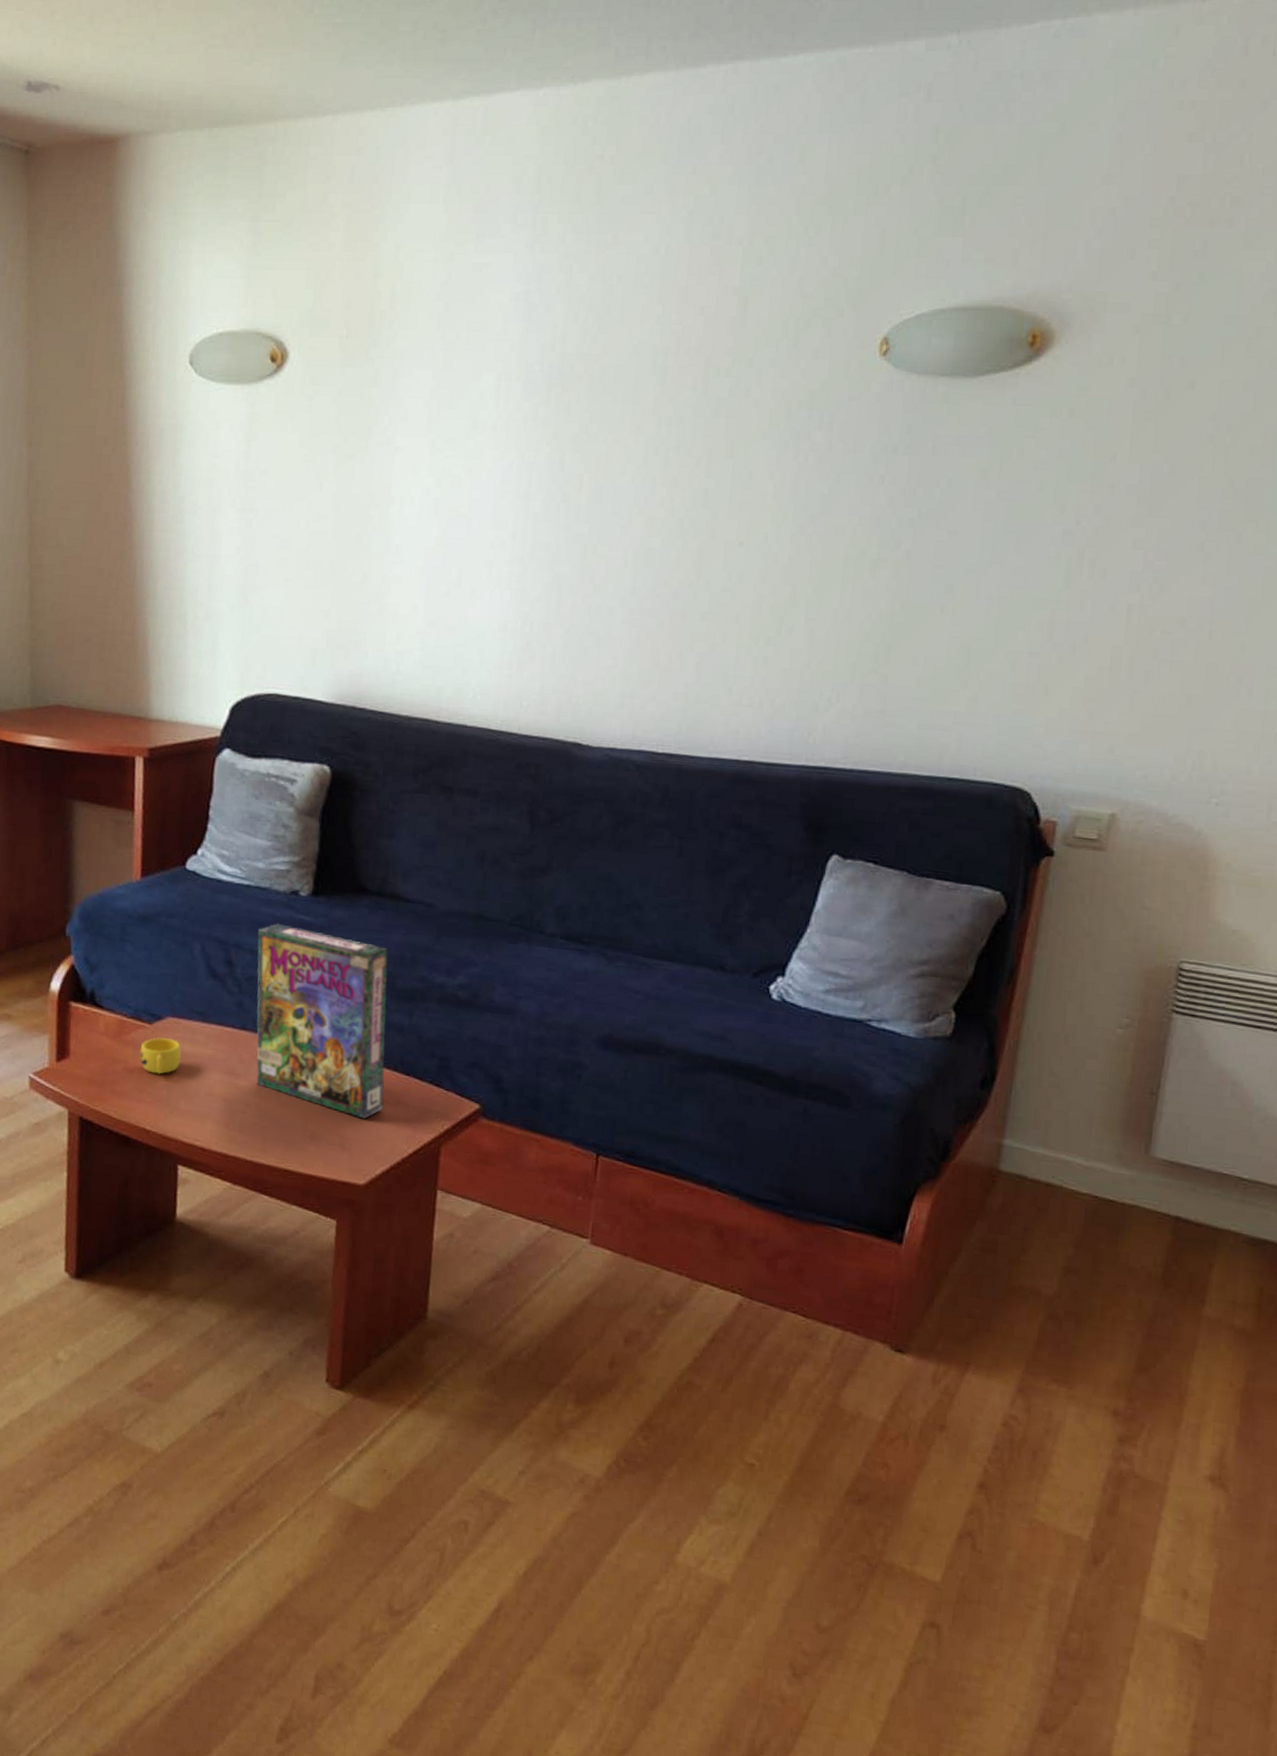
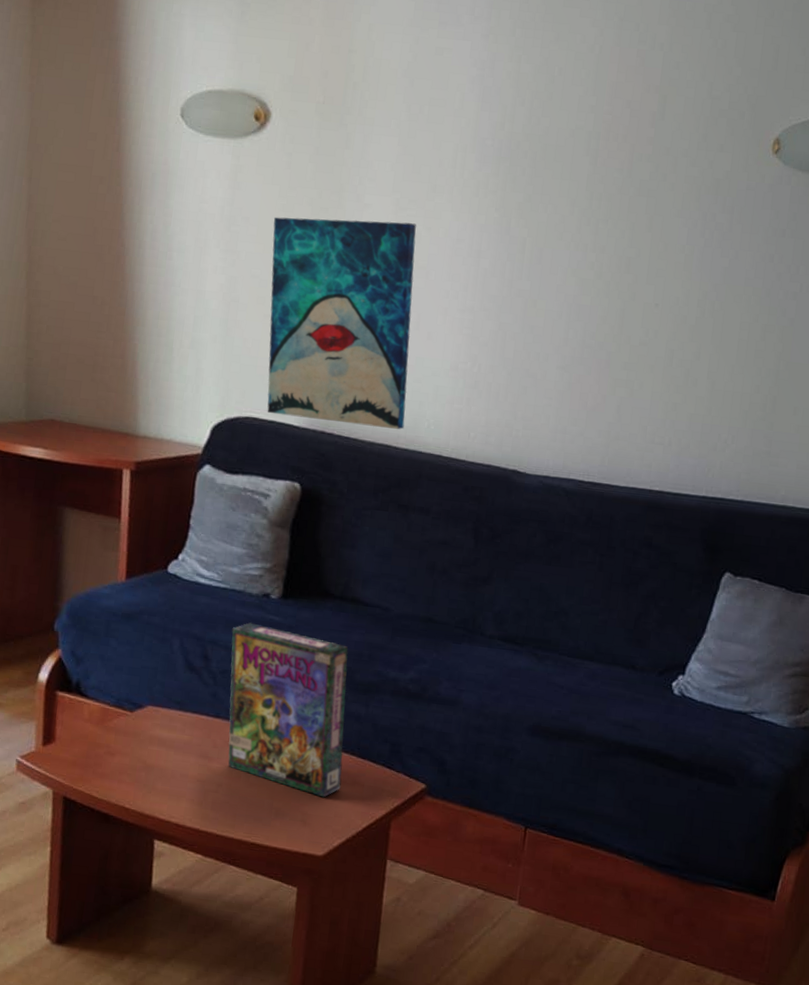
cup: present [139,1037,182,1075] -> none [121,724,160,758]
wall art: none [291,465,455,701] -> present [267,217,416,429]

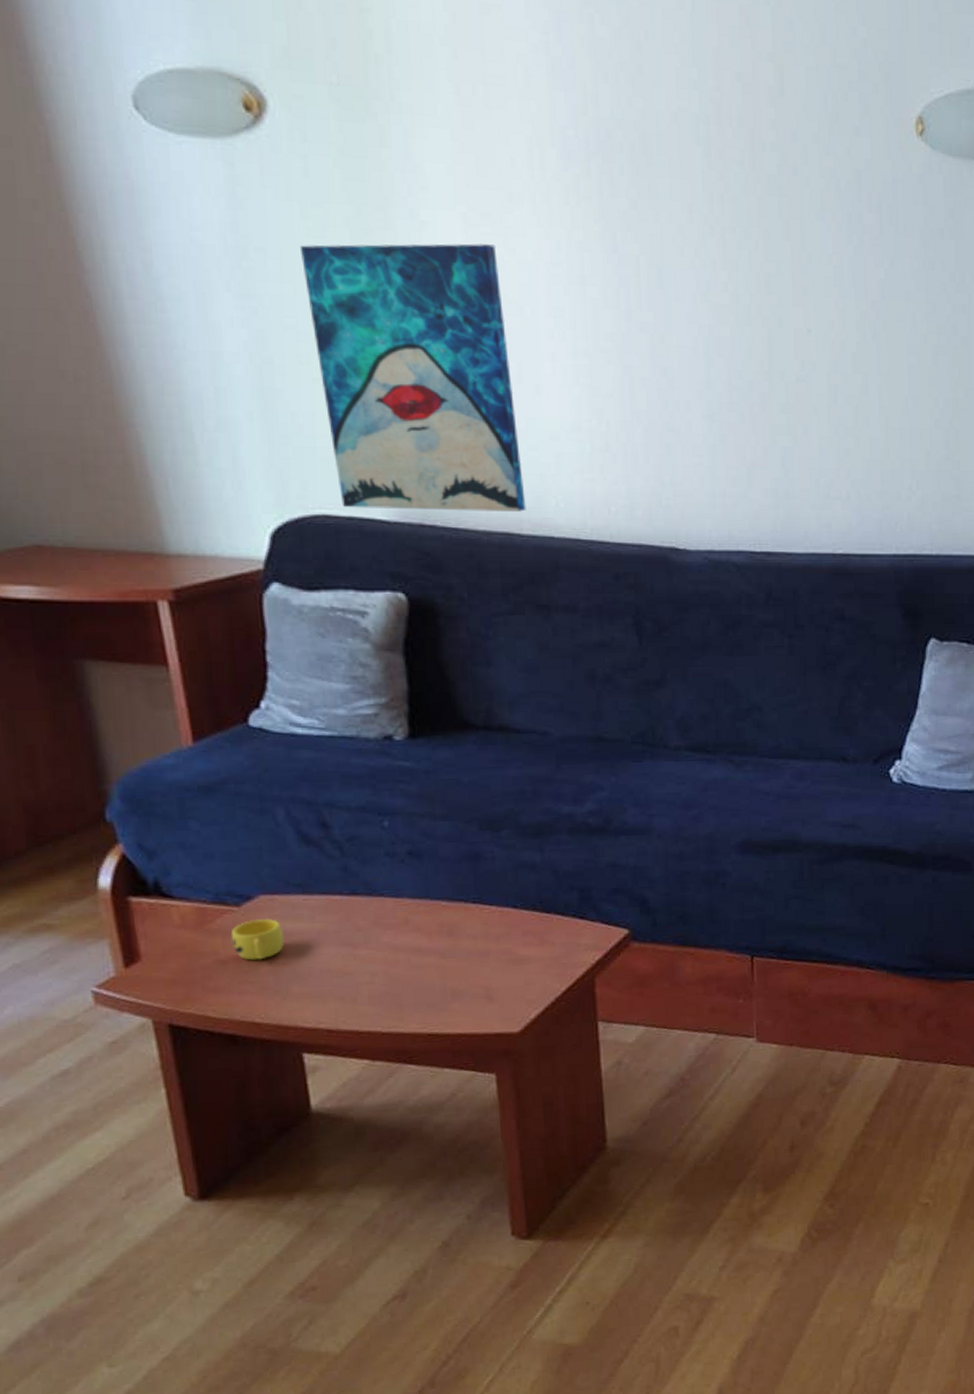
cup: none [121,724,160,758] -> present [231,918,285,961]
game box: present [228,622,349,798] -> none [351,774,527,966]

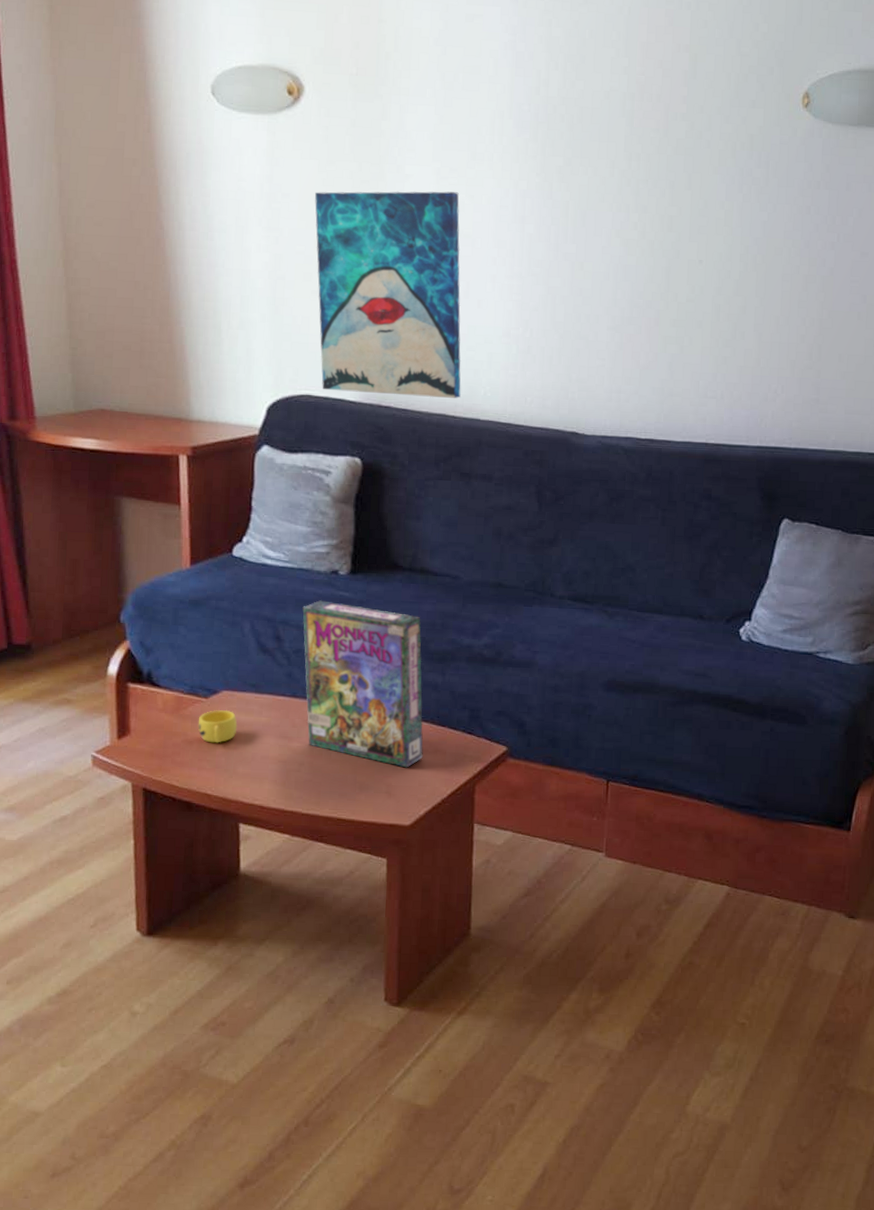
game box: none [351,774,527,966] -> present [302,600,423,768]

